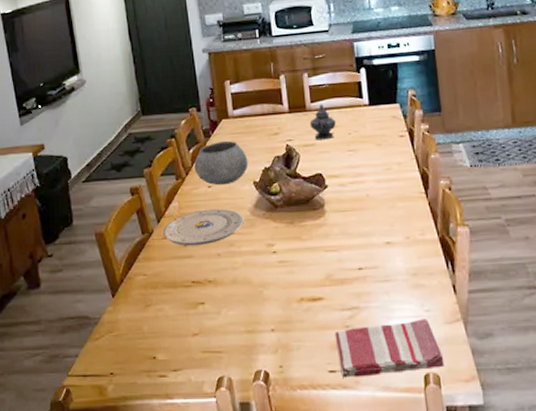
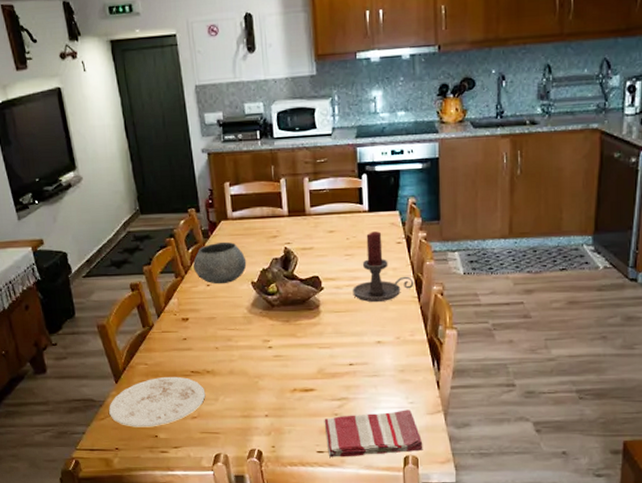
plate: none [104,287,208,348] -> present [109,376,206,427]
plate: present [162,208,244,246] -> none [163,306,241,340]
teapot: present [309,104,336,140] -> none [308,209,334,244]
candle holder: none [357,125,420,200] -> present [353,231,414,303]

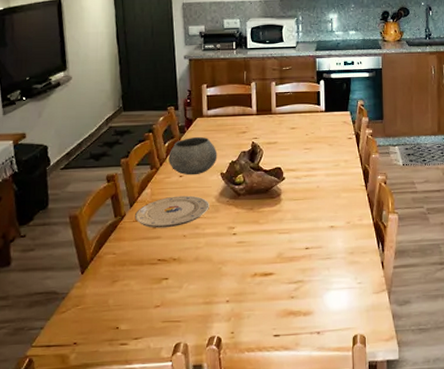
plate: present [109,376,206,427] -> none [71,265,170,320]
plate: none [163,306,241,340] -> present [134,195,209,229]
dish towel: present [324,410,423,457] -> none [281,290,370,341]
candle holder: present [353,231,414,303] -> none [310,128,362,191]

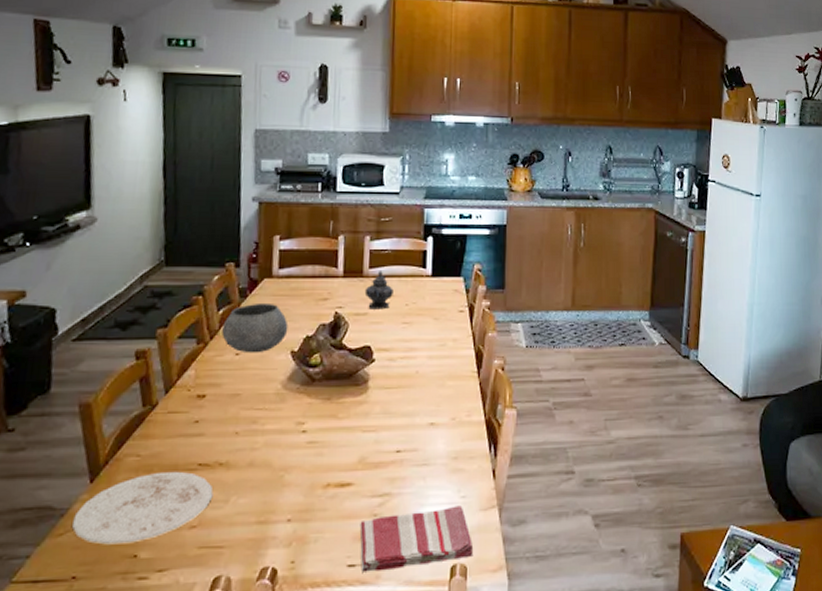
plate: none [71,265,170,320] -> present [72,471,214,545]
plate: present [134,195,209,229] -> none [170,379,273,423]
teapot: none [274,109,296,139] -> present [364,271,393,310]
dish towel: none [281,290,370,341] -> present [360,505,474,572]

